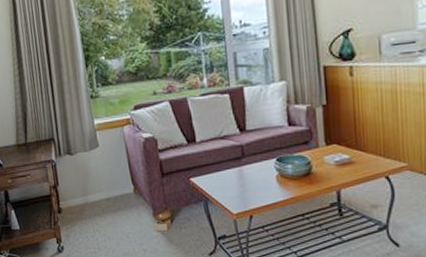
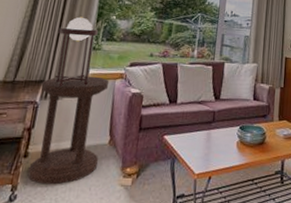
table lamp: none [51,63,97,143] -> present [54,16,99,88]
side table: none [53,126,130,236] -> present [27,75,109,185]

